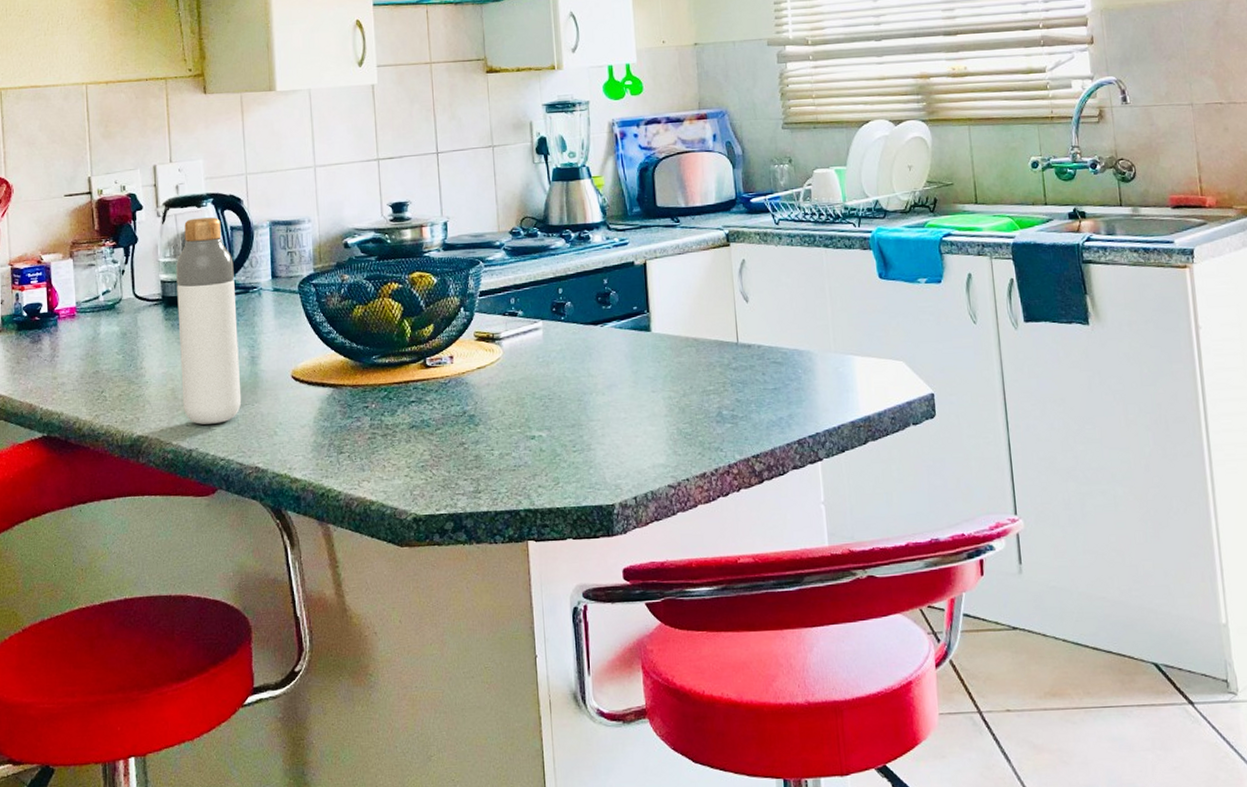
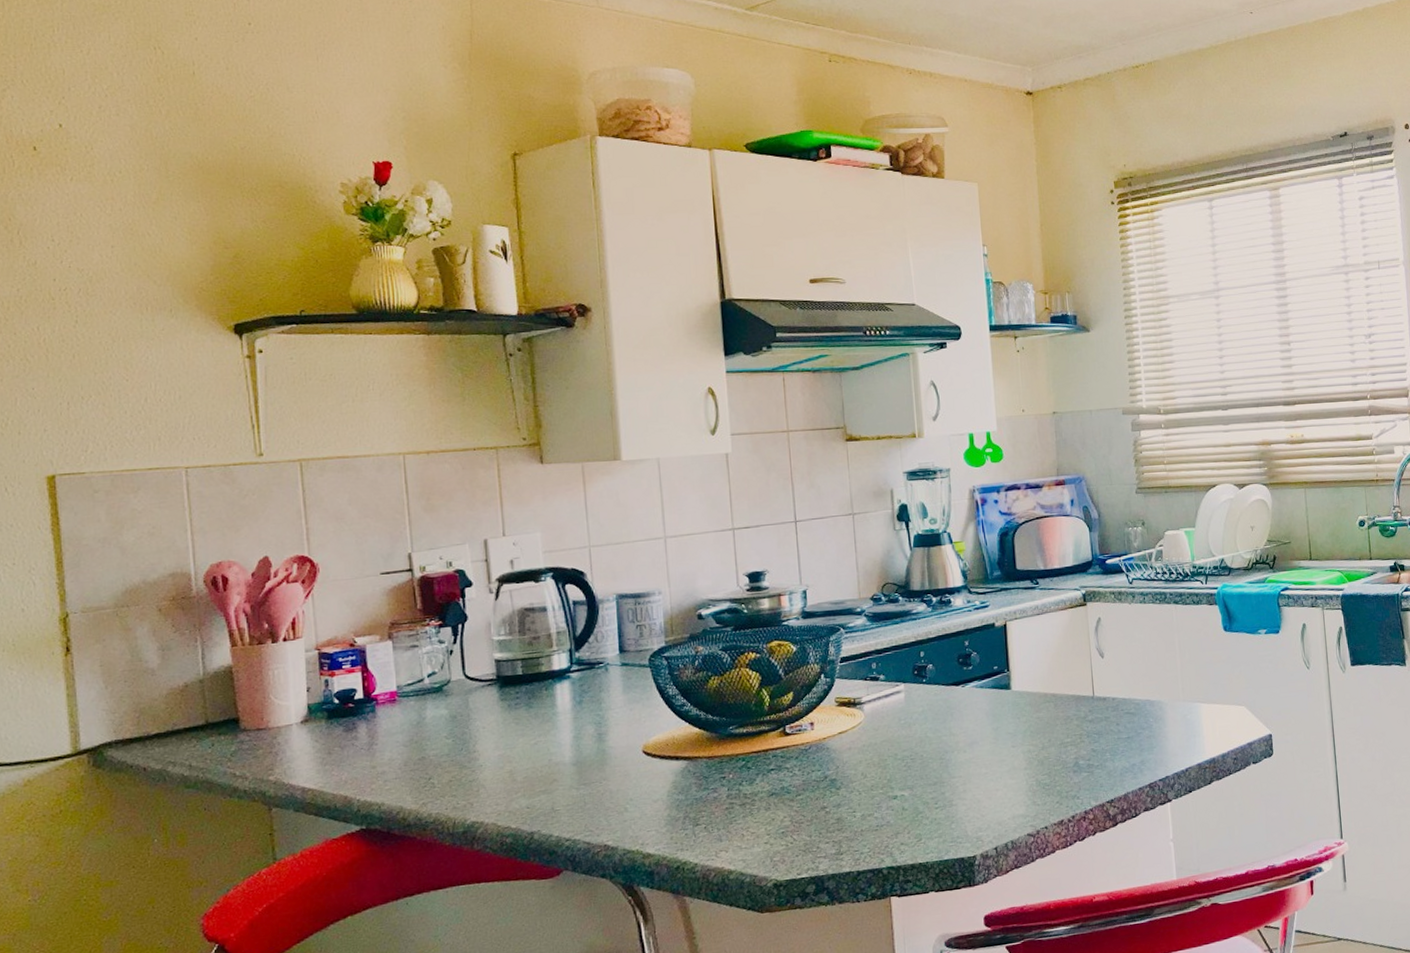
bottle: present [176,217,242,425] -> none [512,592,588,806]

